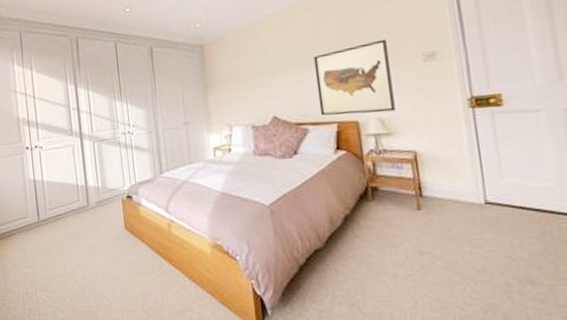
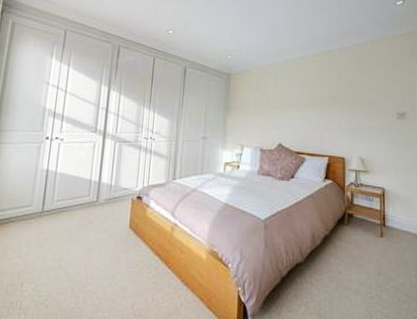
wall art: present [313,39,396,116] -> none [317,96,373,154]

